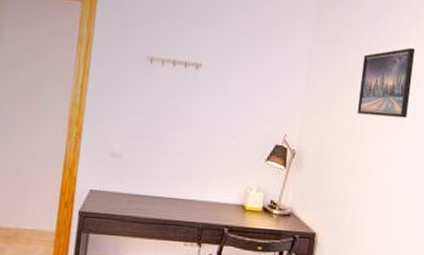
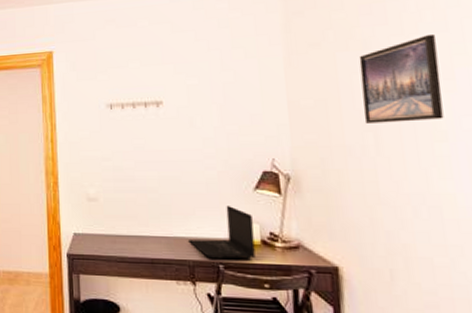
laptop: none [202,174,260,224] -> present [188,206,256,259]

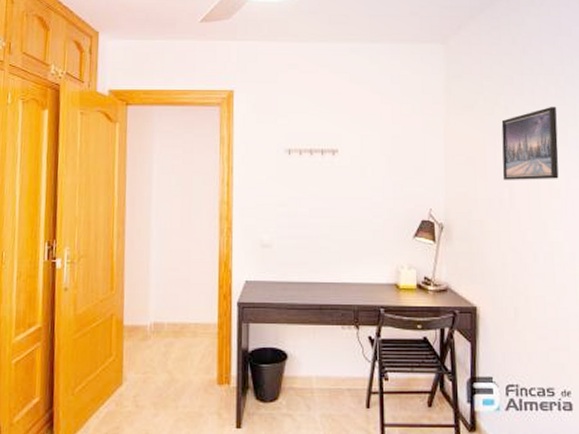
laptop: present [188,206,256,259] -> none [355,253,411,302]

